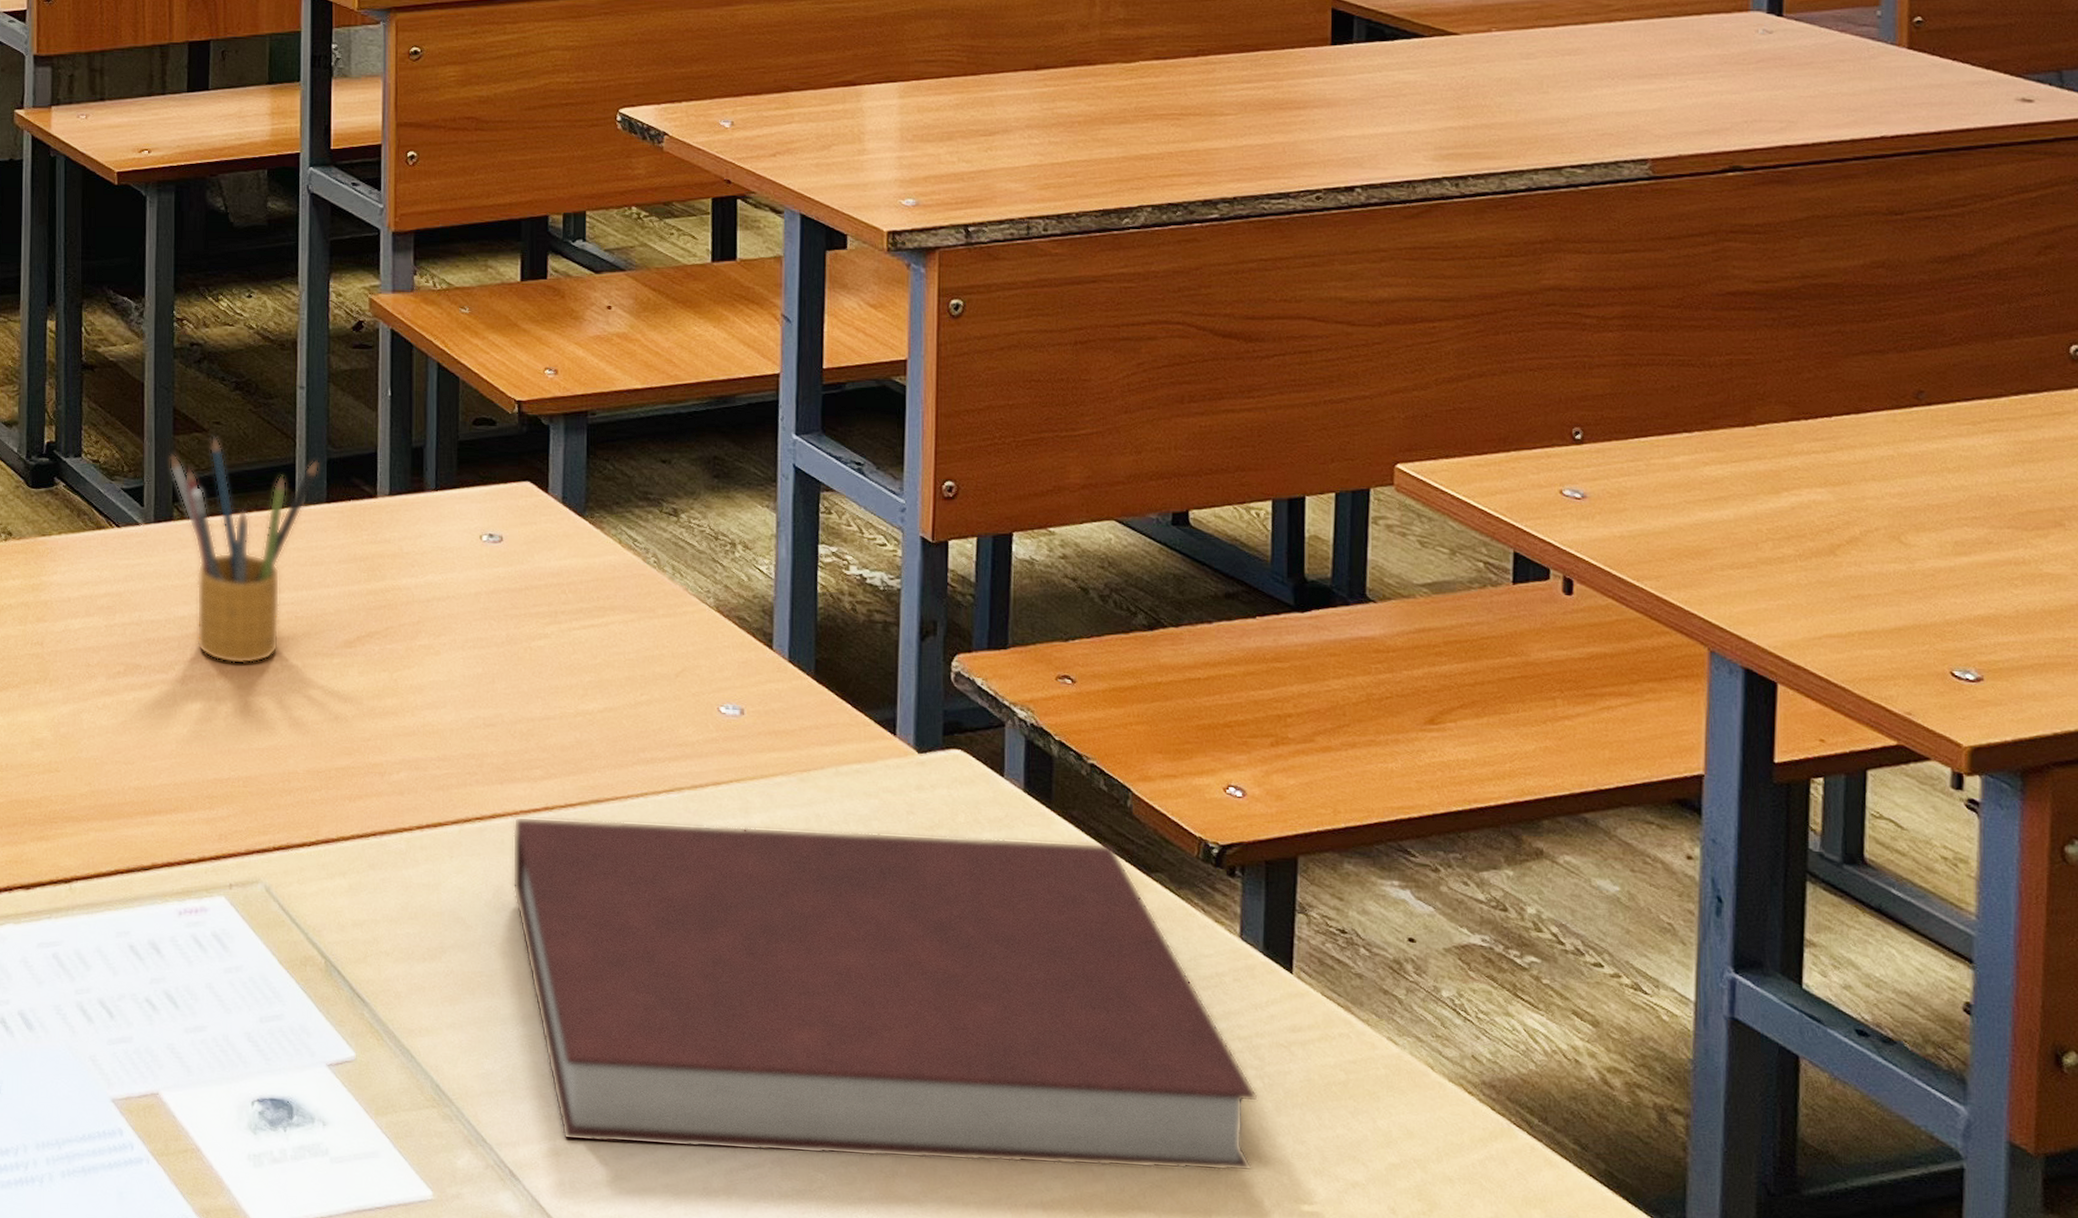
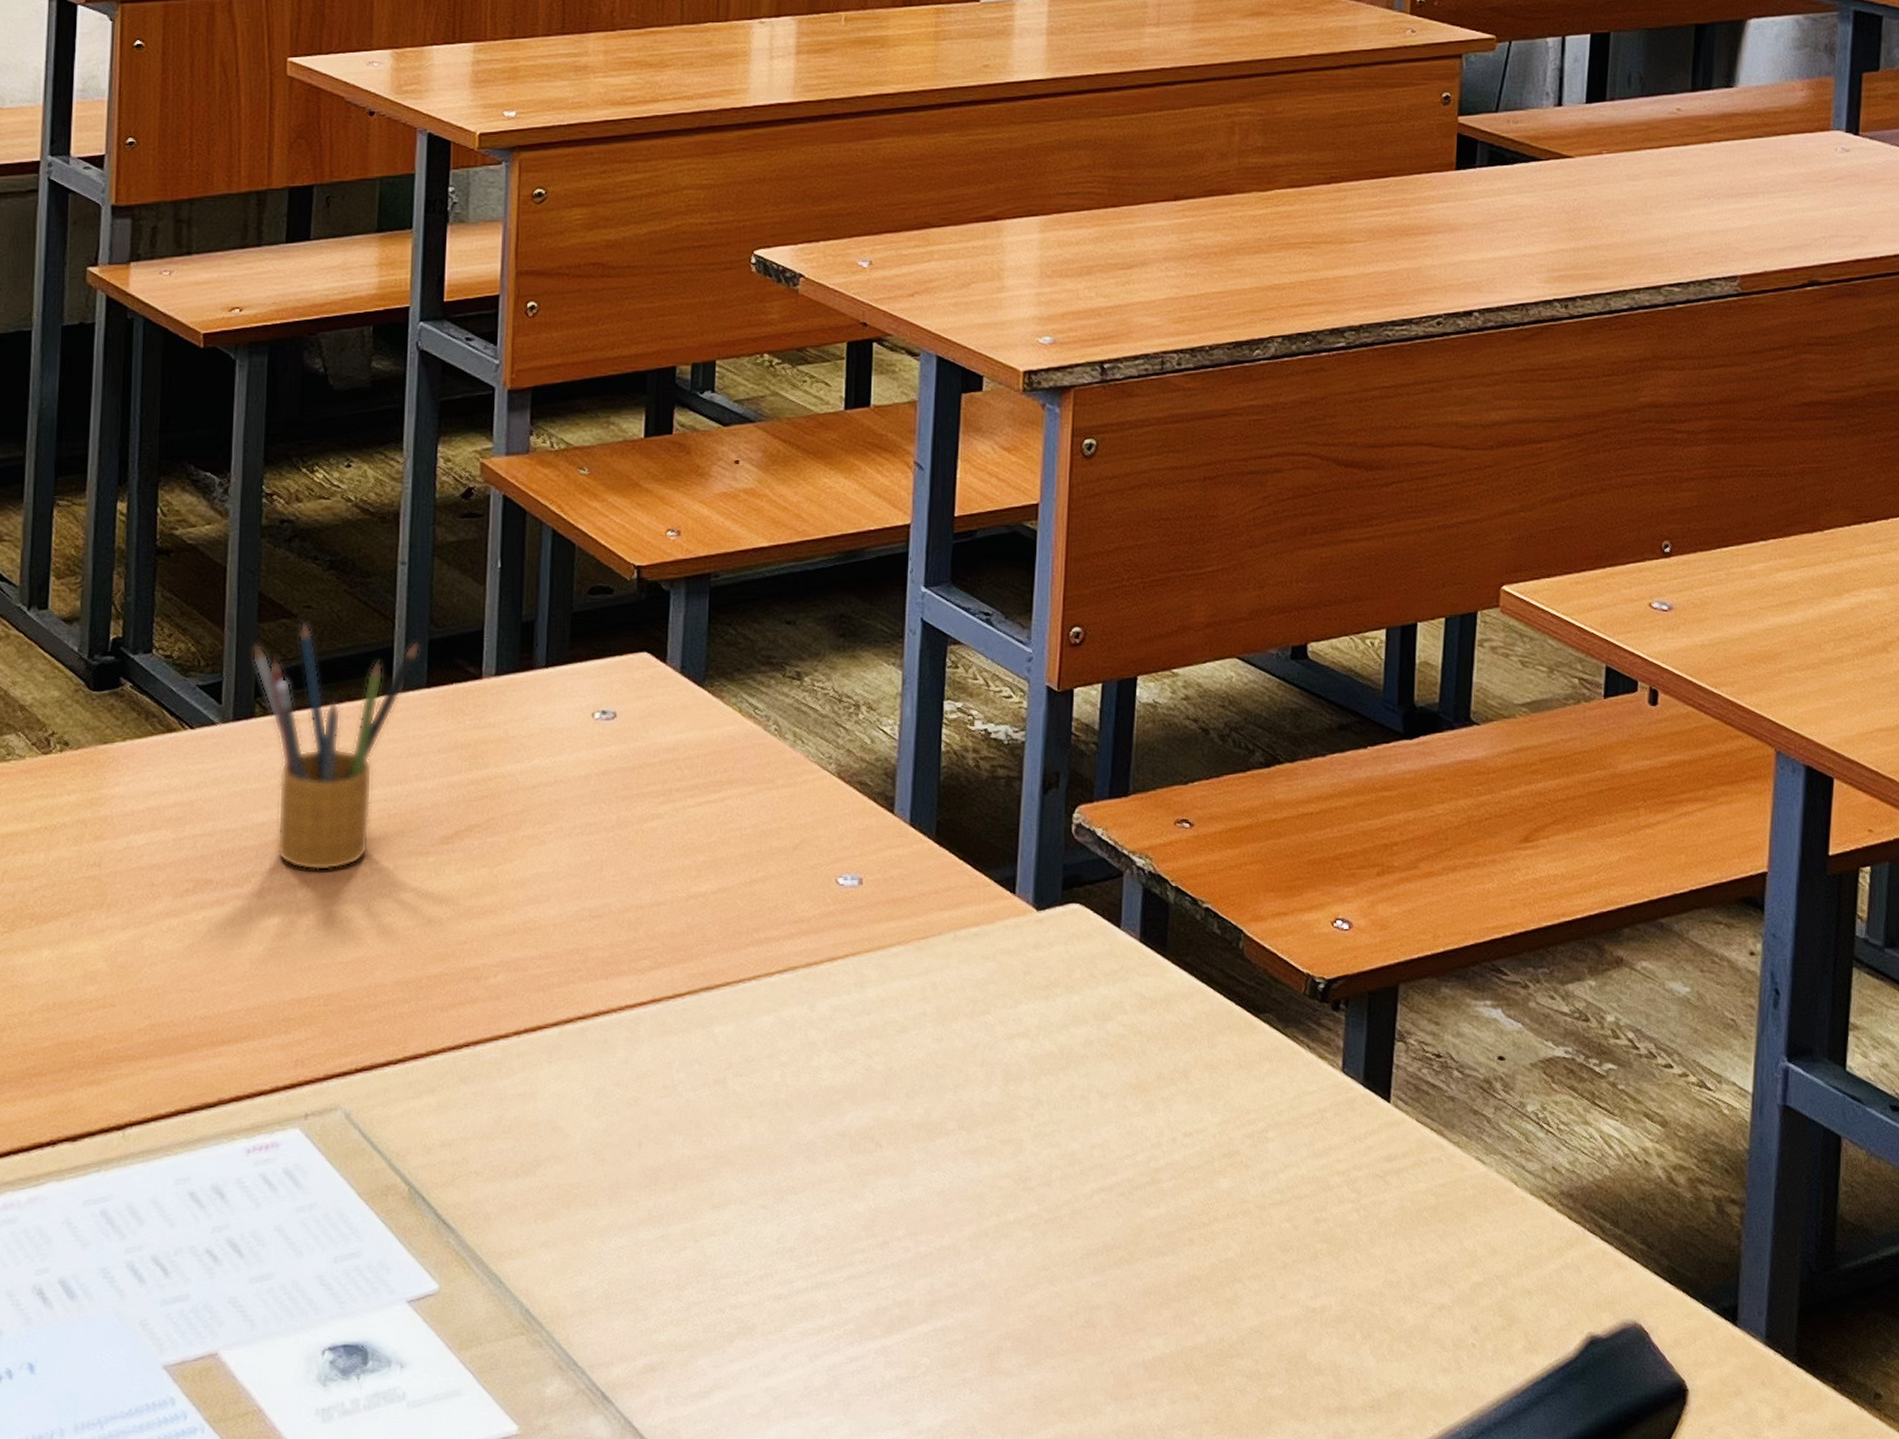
notebook: present [512,816,1259,1172] -> none [614,988,1355,1354]

